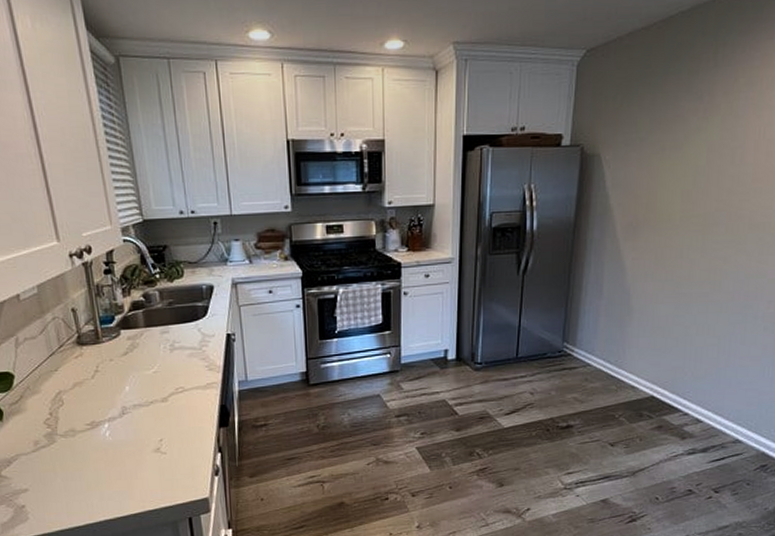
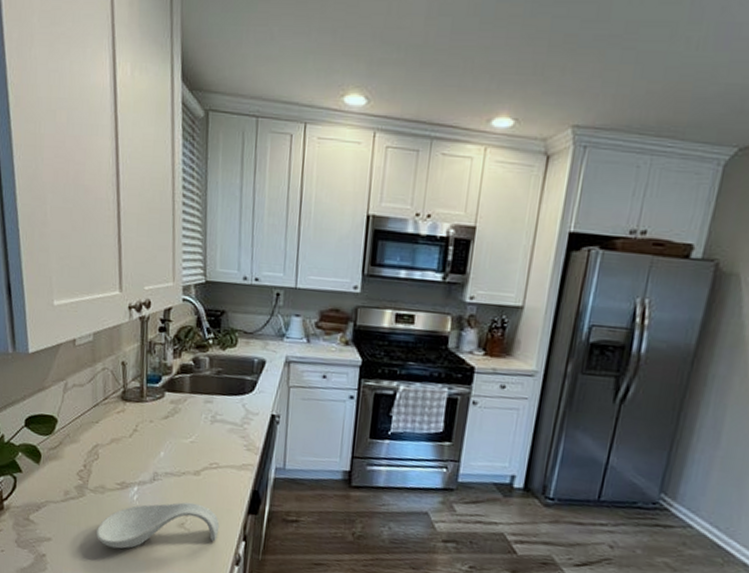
spoon rest: none [73,427,195,485] -> present [95,502,220,549]

